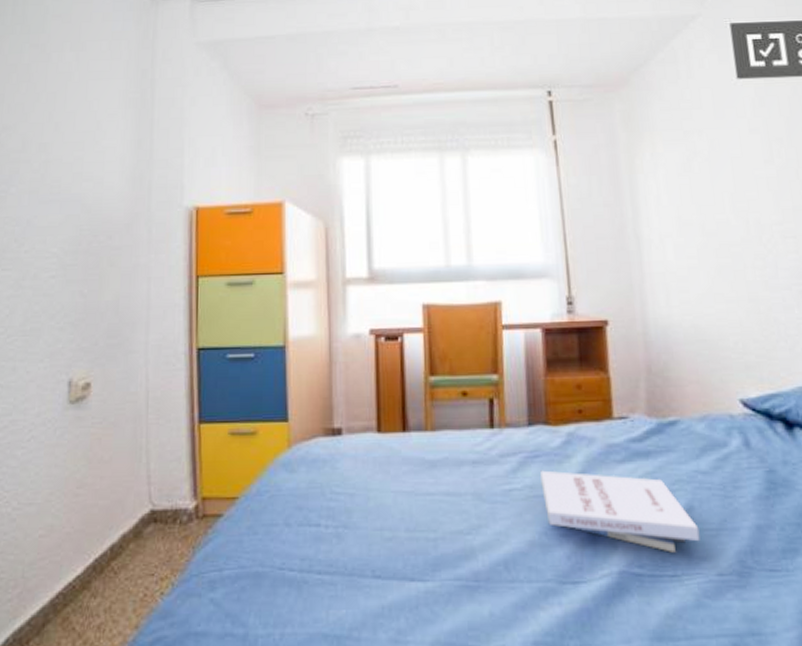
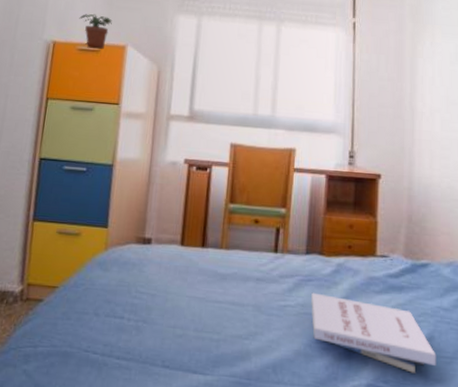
potted plant: none [223,168,263,210] -> present [79,13,112,49]

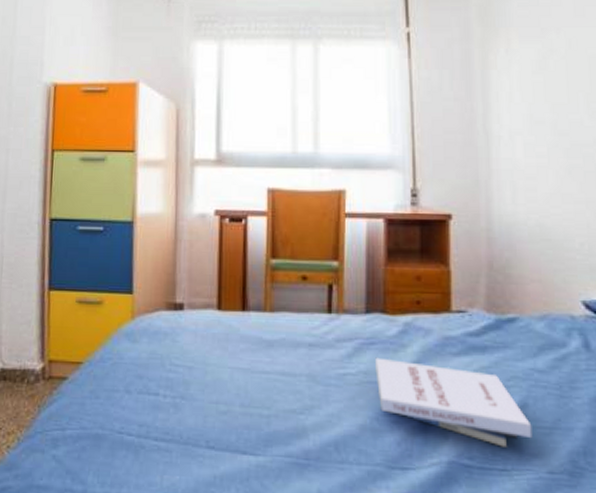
potted plant: present [79,13,112,49] -> none [81,48,119,89]

